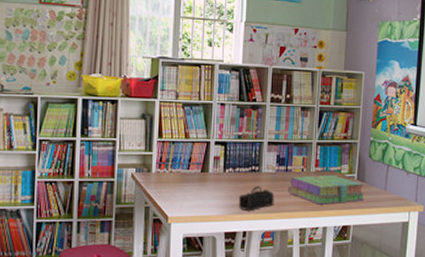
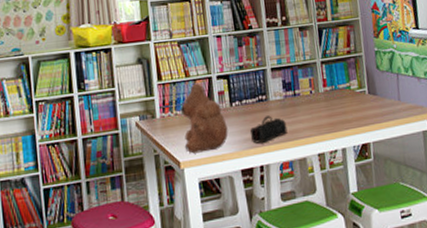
teddy bear: none [174,145,218,211] -> present [180,83,228,154]
stack of books: present [287,174,365,205] -> none [298,92,379,126]

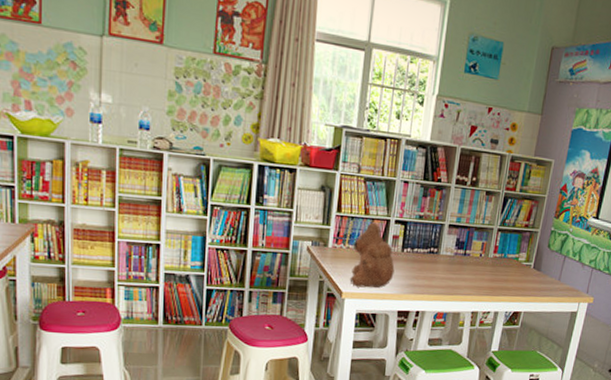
pencil case: present [250,115,288,144] -> none [413,268,451,292]

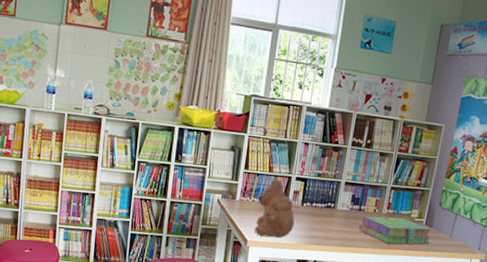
stack of books: none [463,261,540,291] -> present [358,216,432,245]

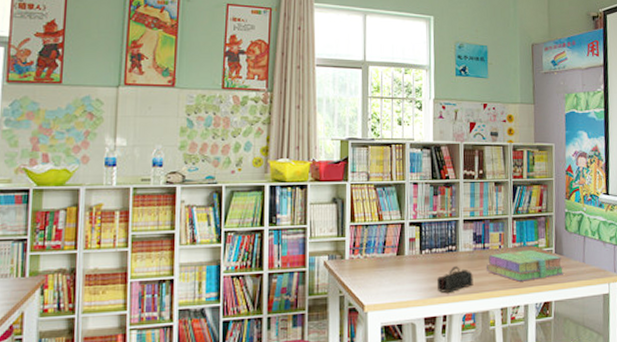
teddy bear: present [254,179,295,238] -> none [370,227,415,298]
pencil case: none [312,221,346,243] -> present [436,266,474,294]

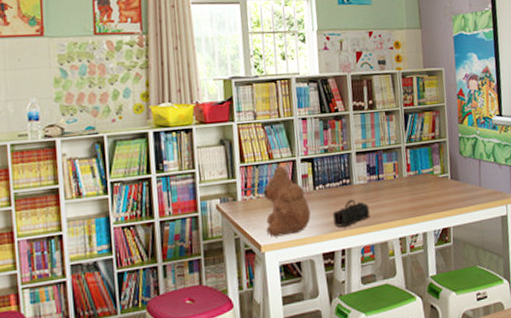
teddy bear: none [370,227,415,298] -> present [262,165,311,237]
stack of books: present [485,249,564,282] -> none [381,177,461,210]

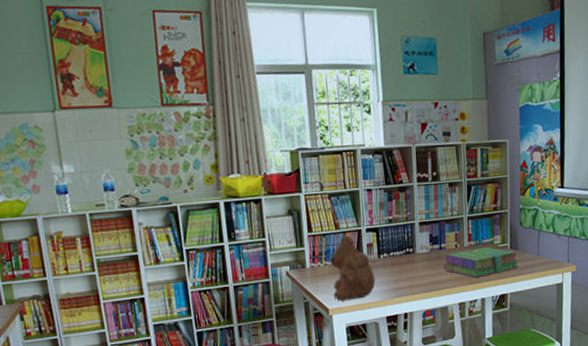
pencil case: present [332,199,370,228] -> none [396,267,432,293]
stack of books: none [381,177,461,210] -> present [443,246,519,278]

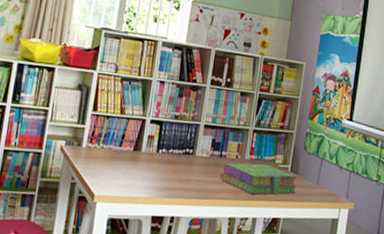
teddy bear: present [329,235,376,302] -> none [102,122,149,191]

